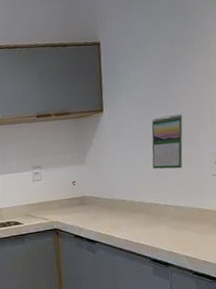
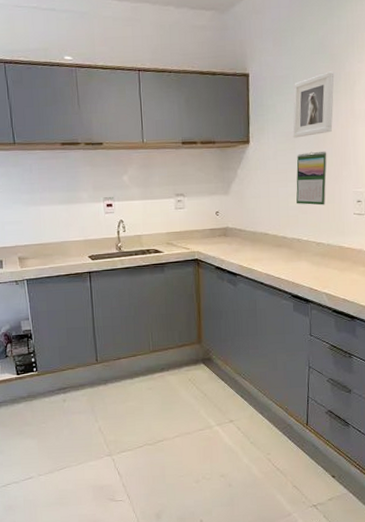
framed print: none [146,32,188,103] -> present [292,71,334,138]

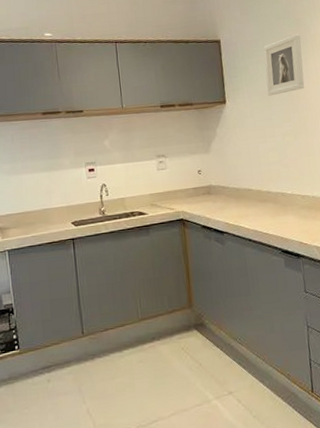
calendar: present [296,151,327,206] -> none [273,106,306,159]

